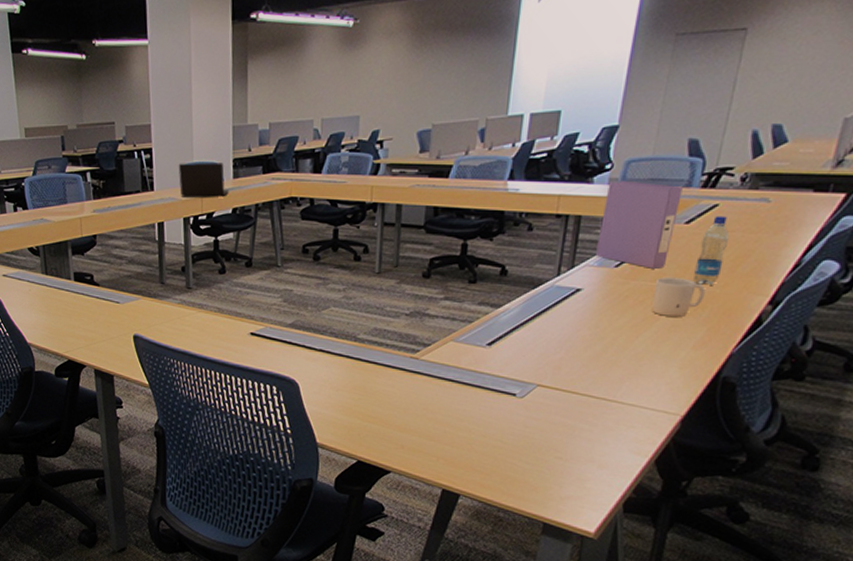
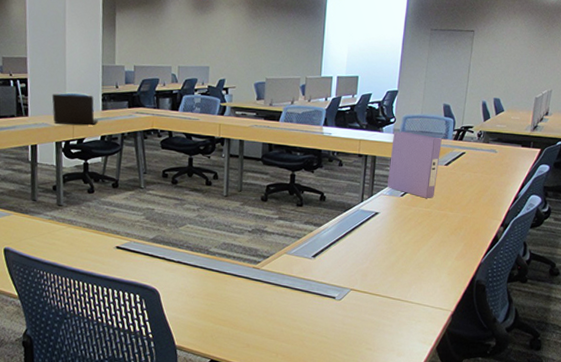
mug: present [651,278,706,317] -> none [426,205,461,235]
bottle: present [693,216,730,285] -> none [453,160,474,211]

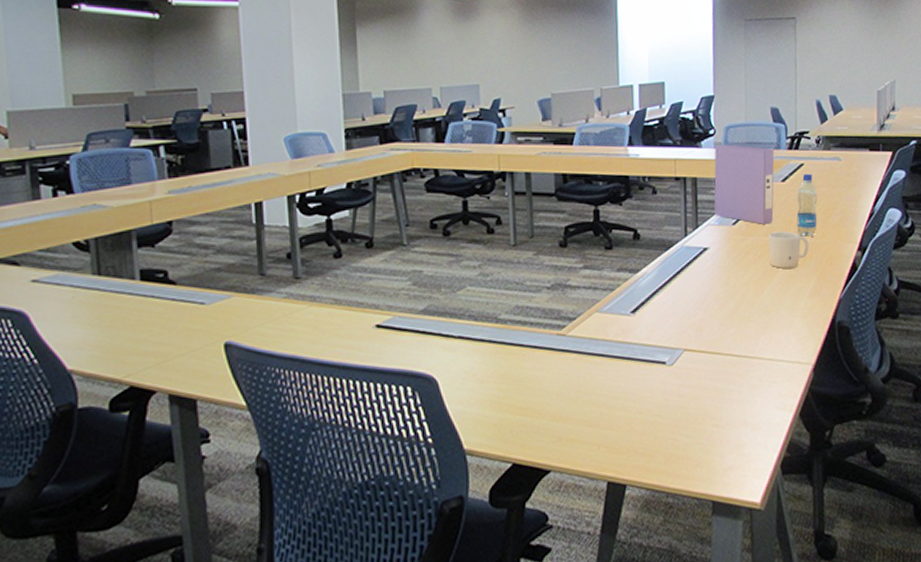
laptop: present [51,93,98,126] -> none [279,133,342,172]
mug: none [426,205,461,235] -> present [767,231,810,268]
bottle: none [453,160,474,211] -> present [796,173,818,237]

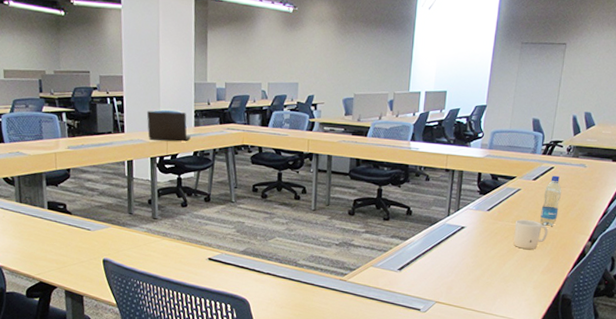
laptop: none [279,133,342,172] -> present [146,110,191,142]
binder: present [714,144,775,224] -> none [473,146,530,213]

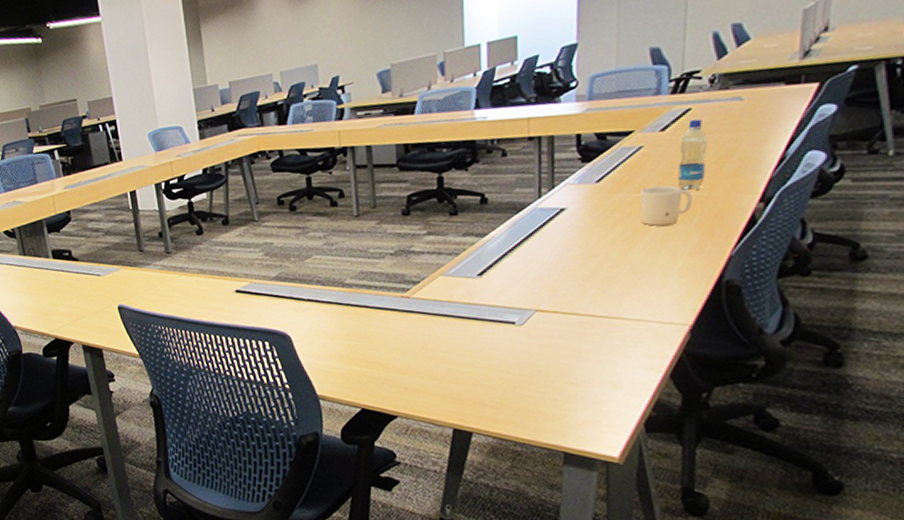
laptop: present [146,110,191,142] -> none [143,126,197,164]

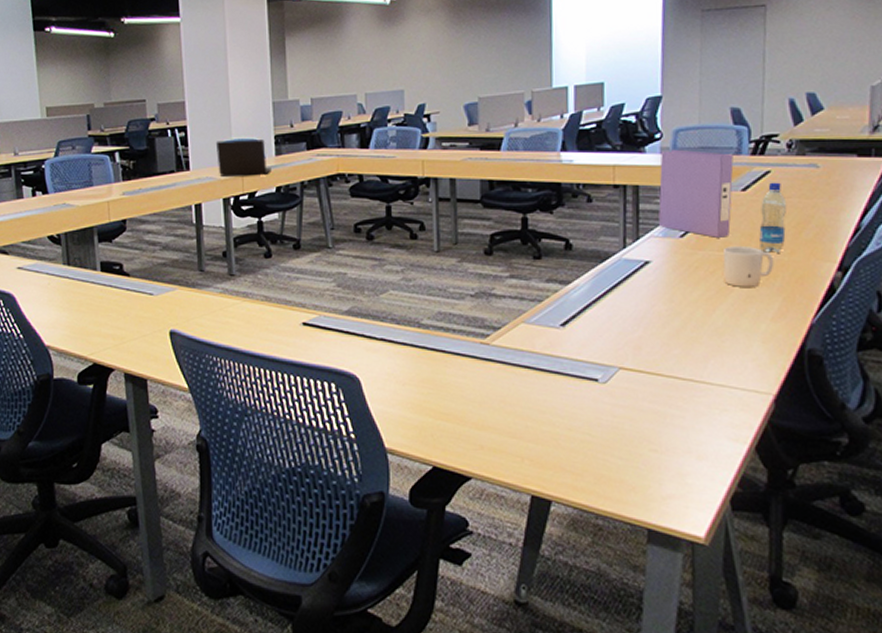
laptop: none [143,126,197,164] -> present [215,140,272,176]
binder: none [573,95,652,180] -> present [658,149,734,238]

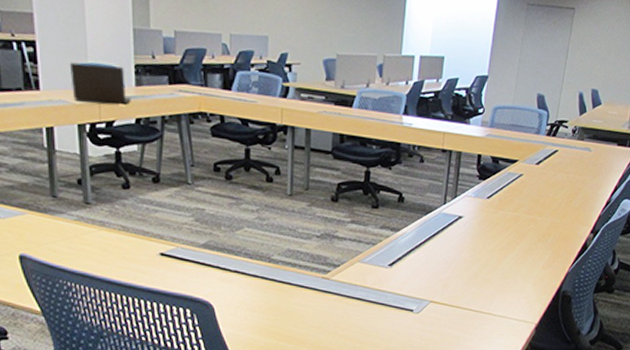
binder: present [658,149,734,238] -> none [472,124,534,201]
mug: present [722,247,775,287] -> none [513,209,551,242]
bottle: present [759,182,787,253] -> none [542,159,566,216]

